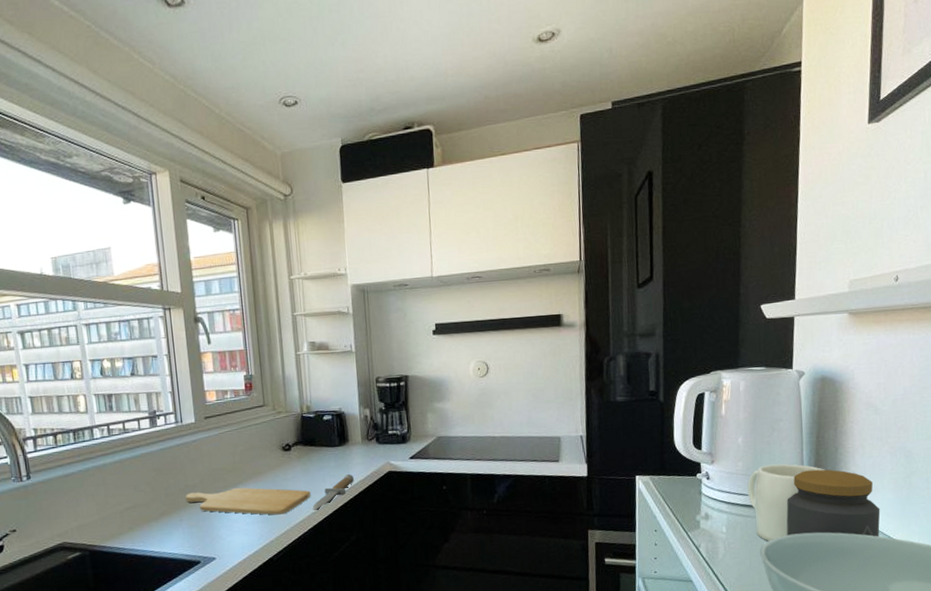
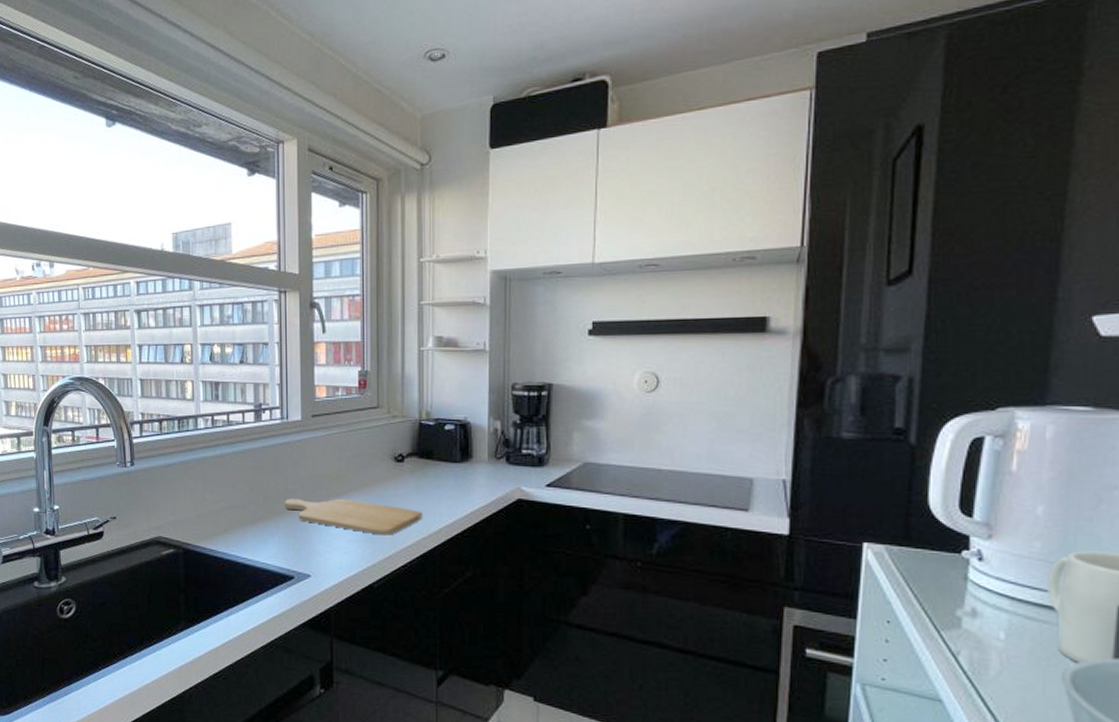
knife: present [313,473,354,510] -> none [423,496,475,535]

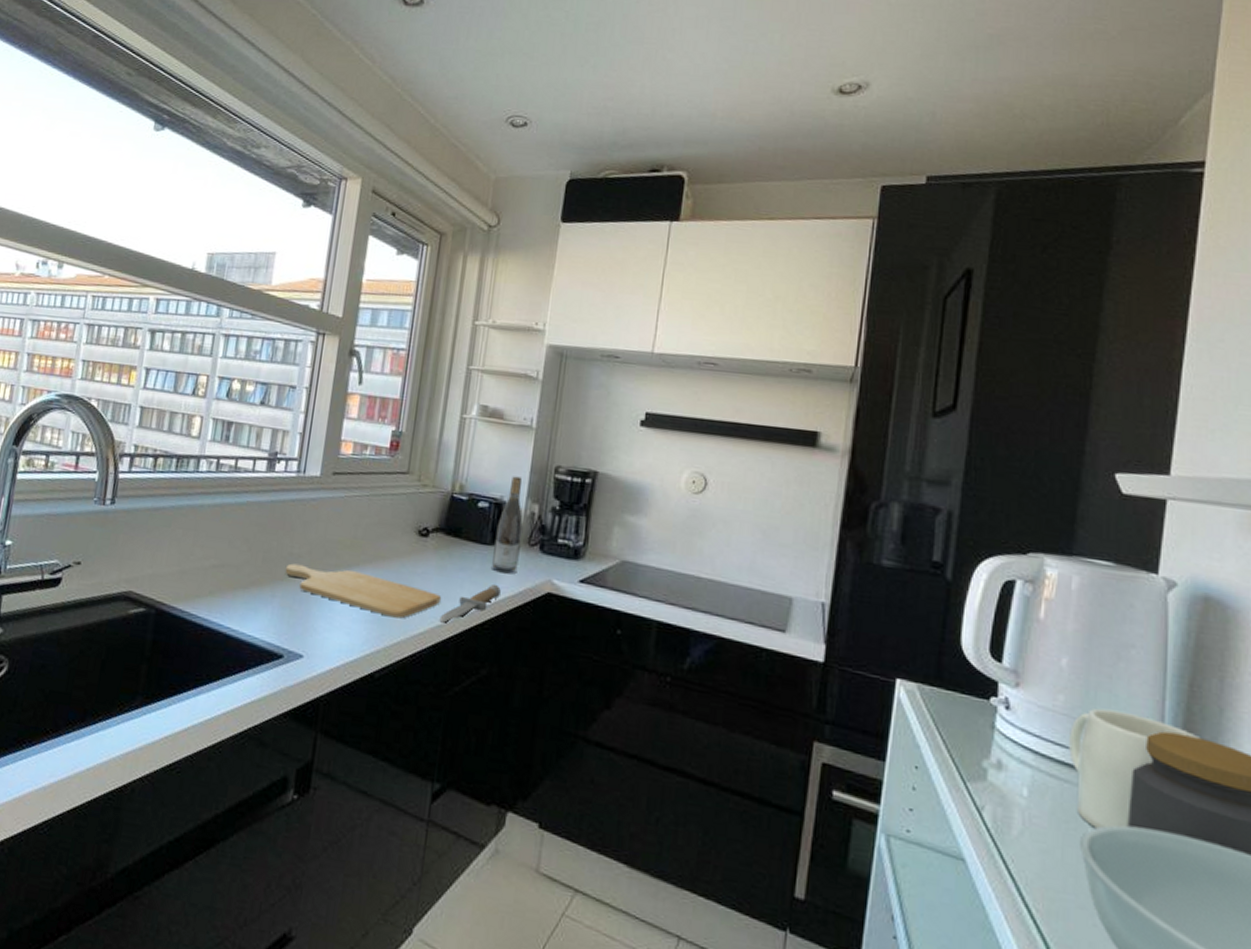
knife: none [423,496,475,535] -> present [439,583,501,623]
wine bottle: none [463,398,489,486] -> present [490,476,524,574]

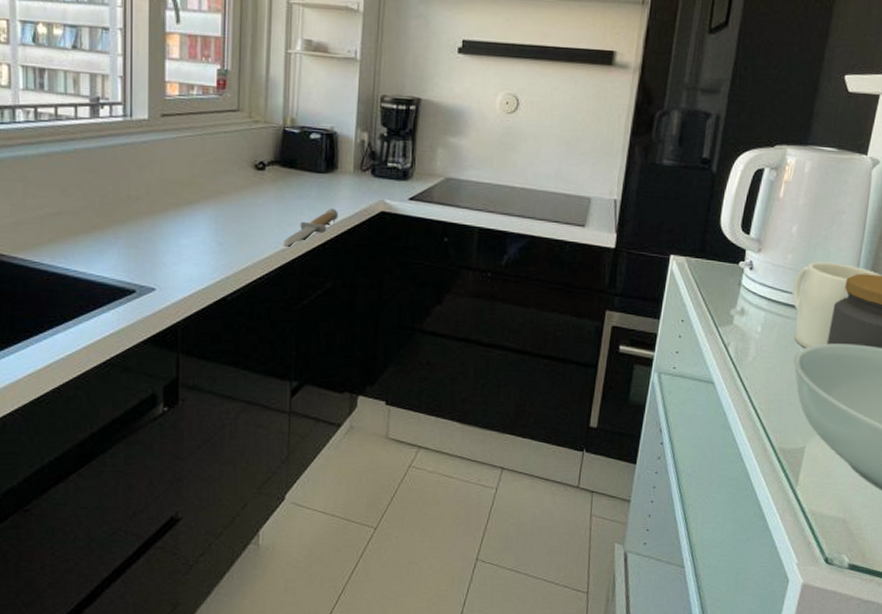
chopping board: present [285,563,442,619] -> none [125,205,284,247]
wine bottle: present [490,476,524,574] -> none [327,107,355,198]

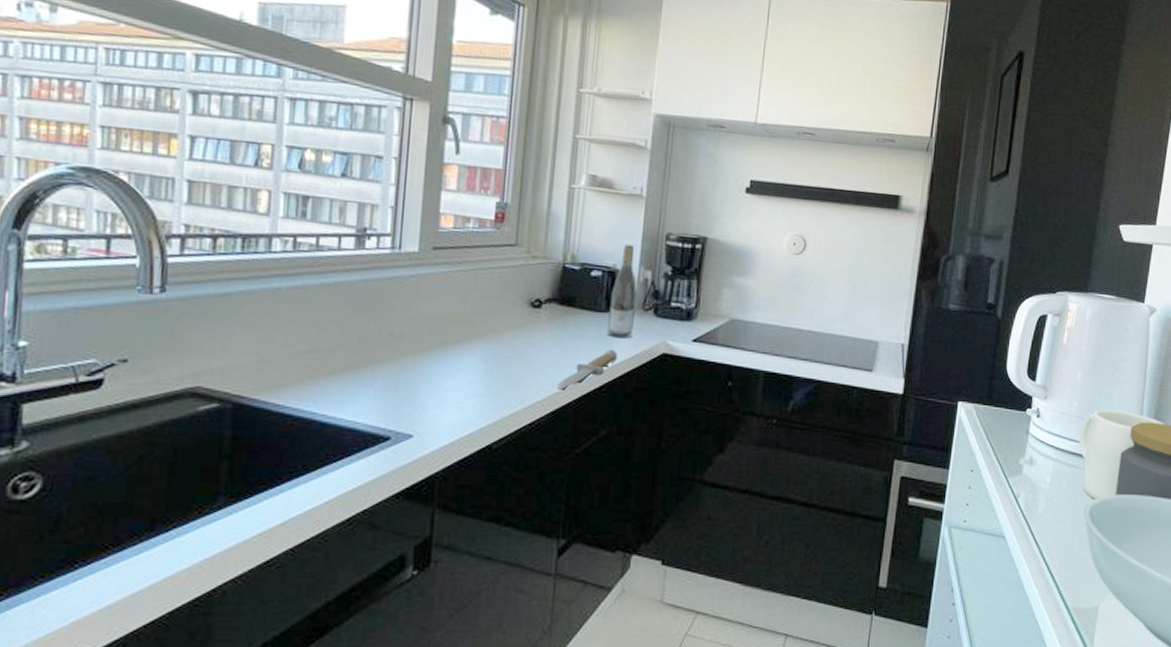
wine bottle: none [327,107,355,198] -> present [606,244,638,339]

